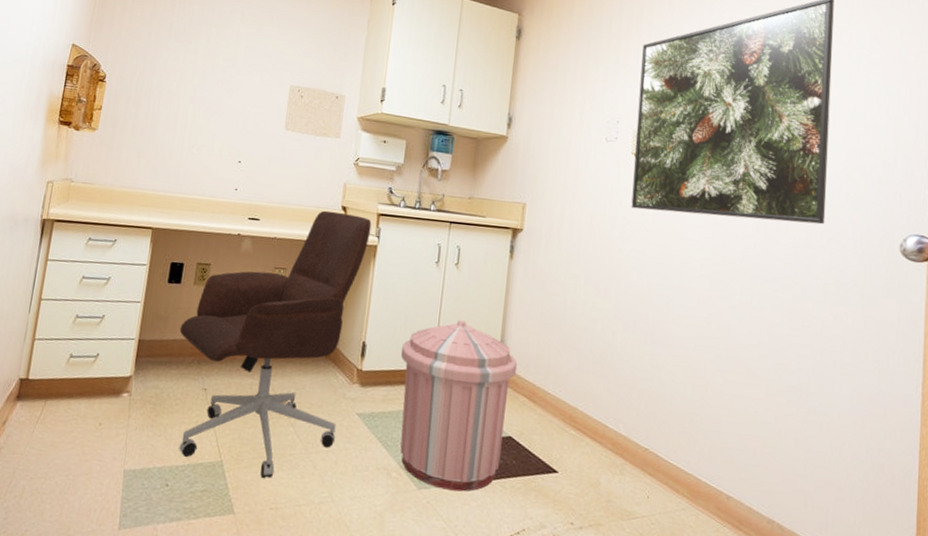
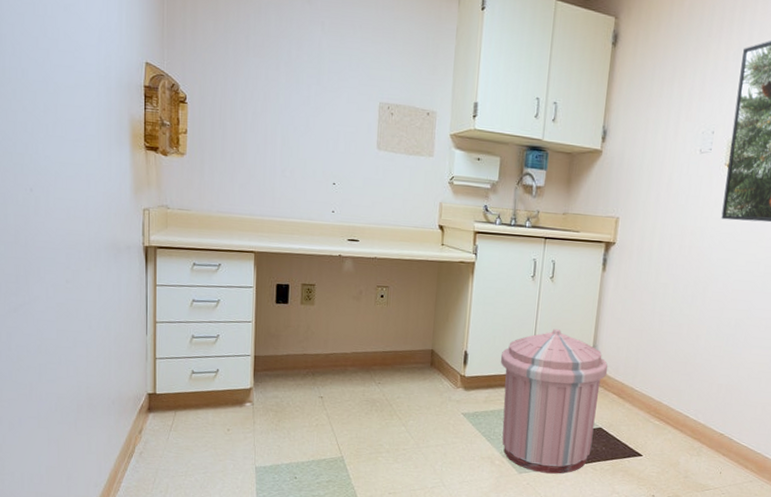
office chair: present [179,210,372,478] -> none [292,229,469,469]

